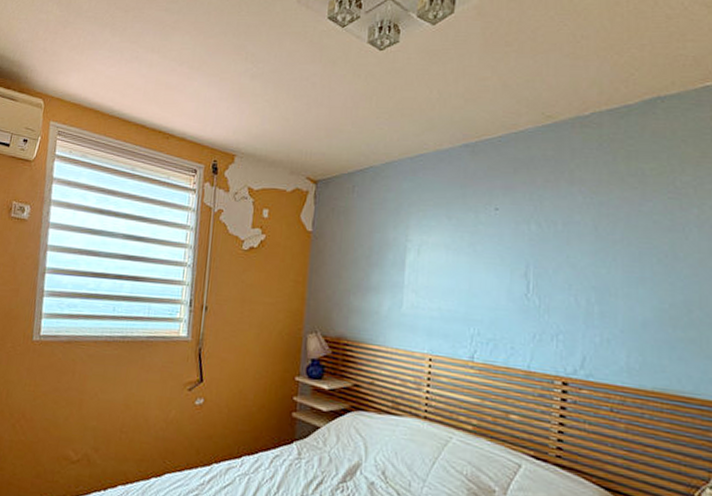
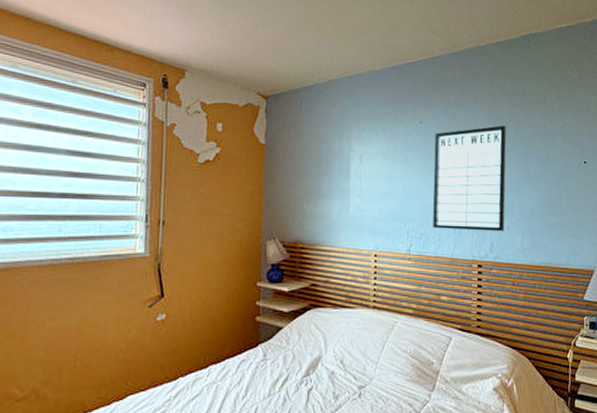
writing board: none [505,213,613,345] -> present [432,125,507,232]

